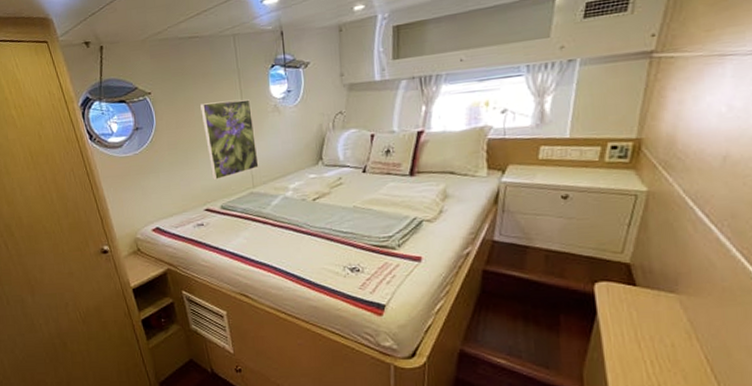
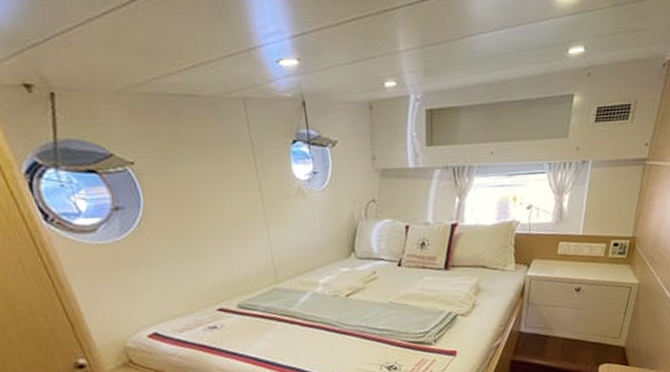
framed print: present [200,99,259,180] -> none [204,179,283,274]

